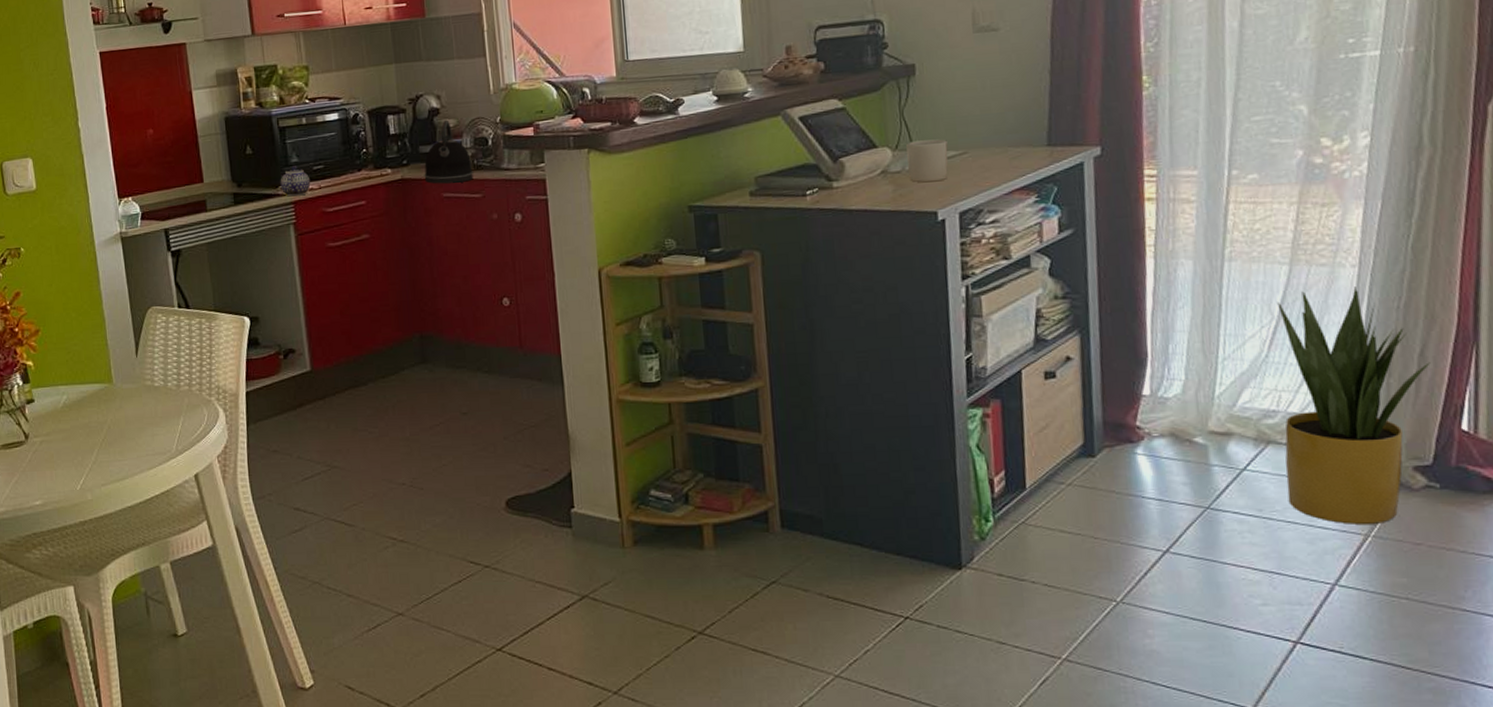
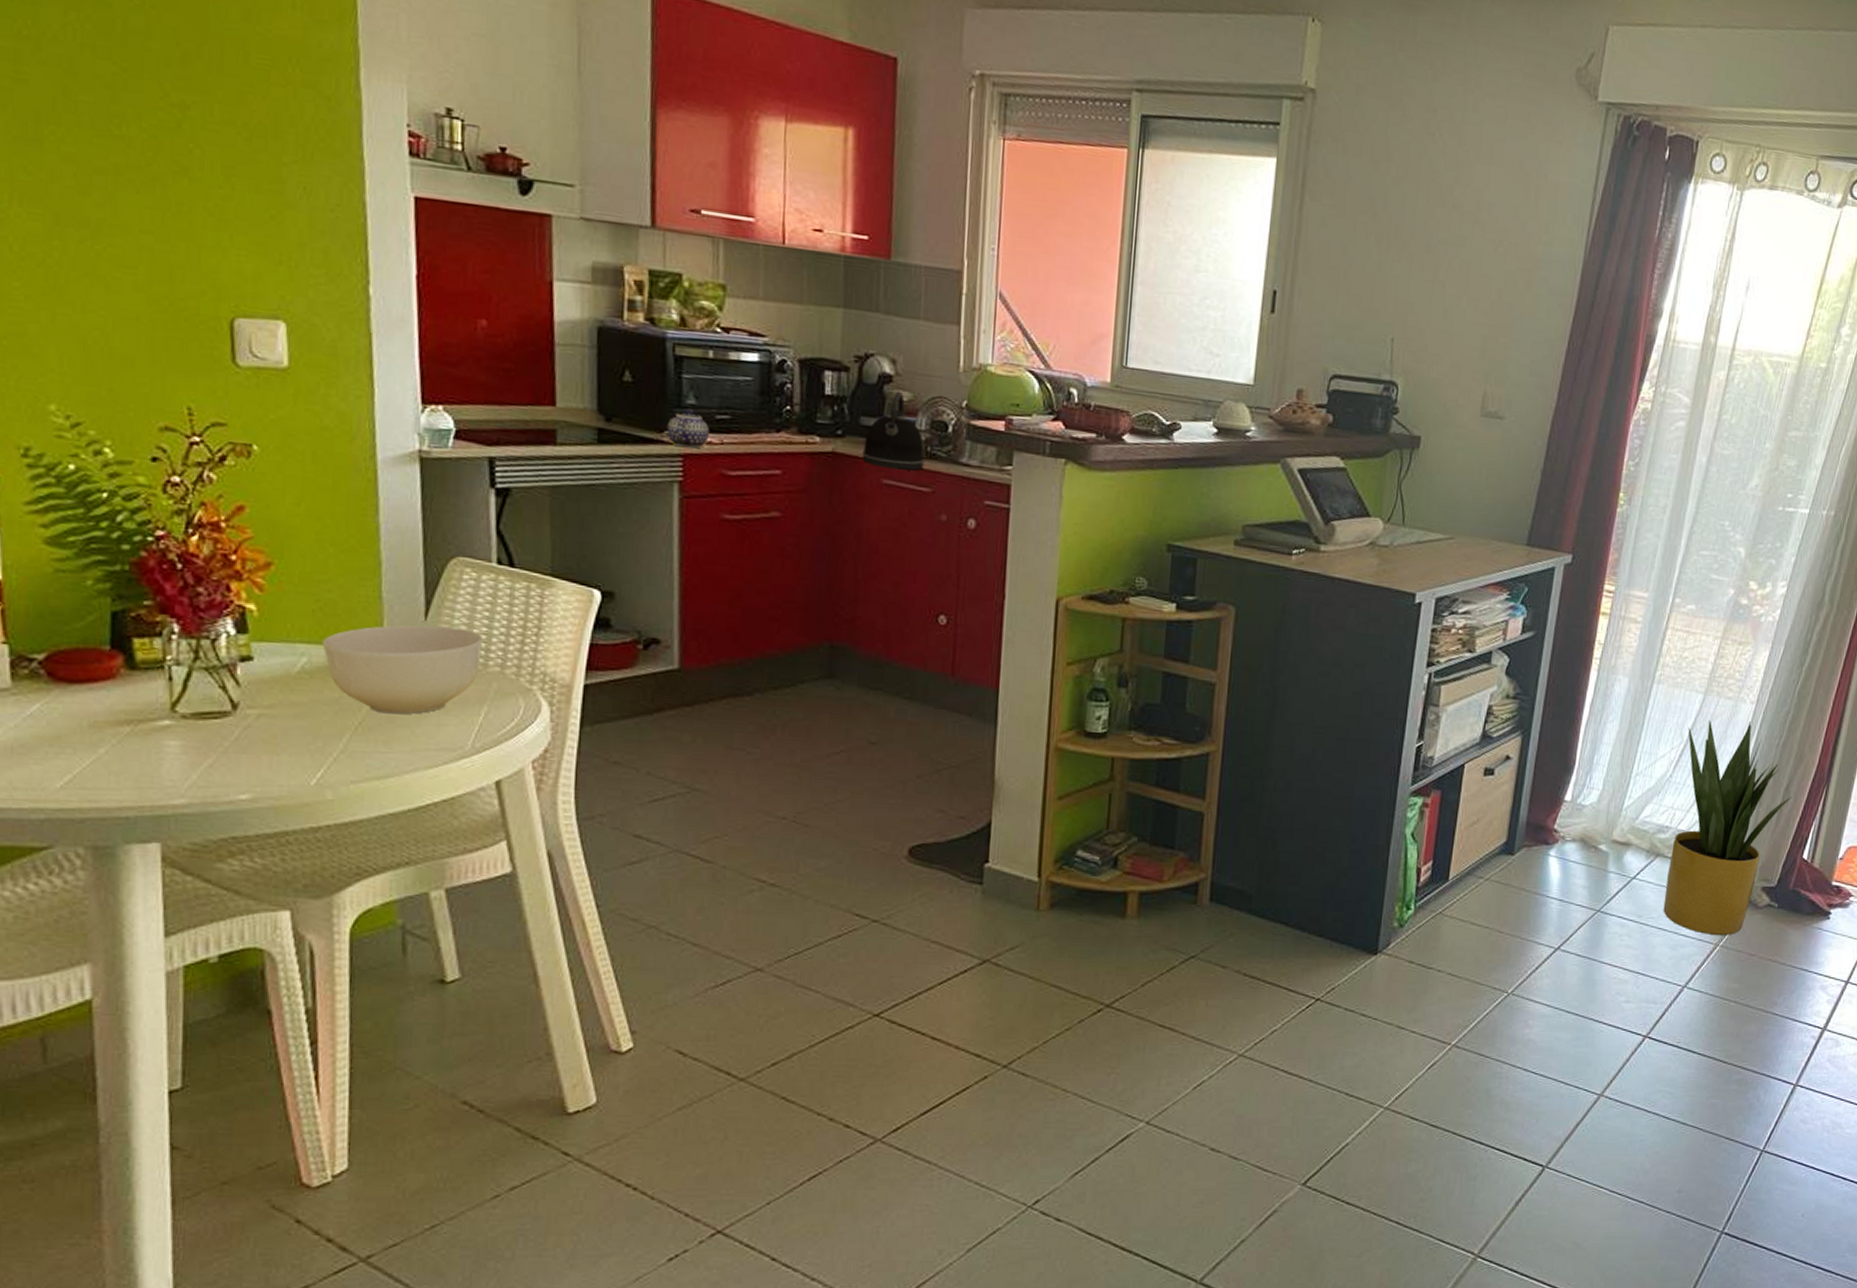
bowl: none [74,360,176,431] -> present [322,624,484,715]
mug: present [906,139,949,183] -> none [1395,516,1437,563]

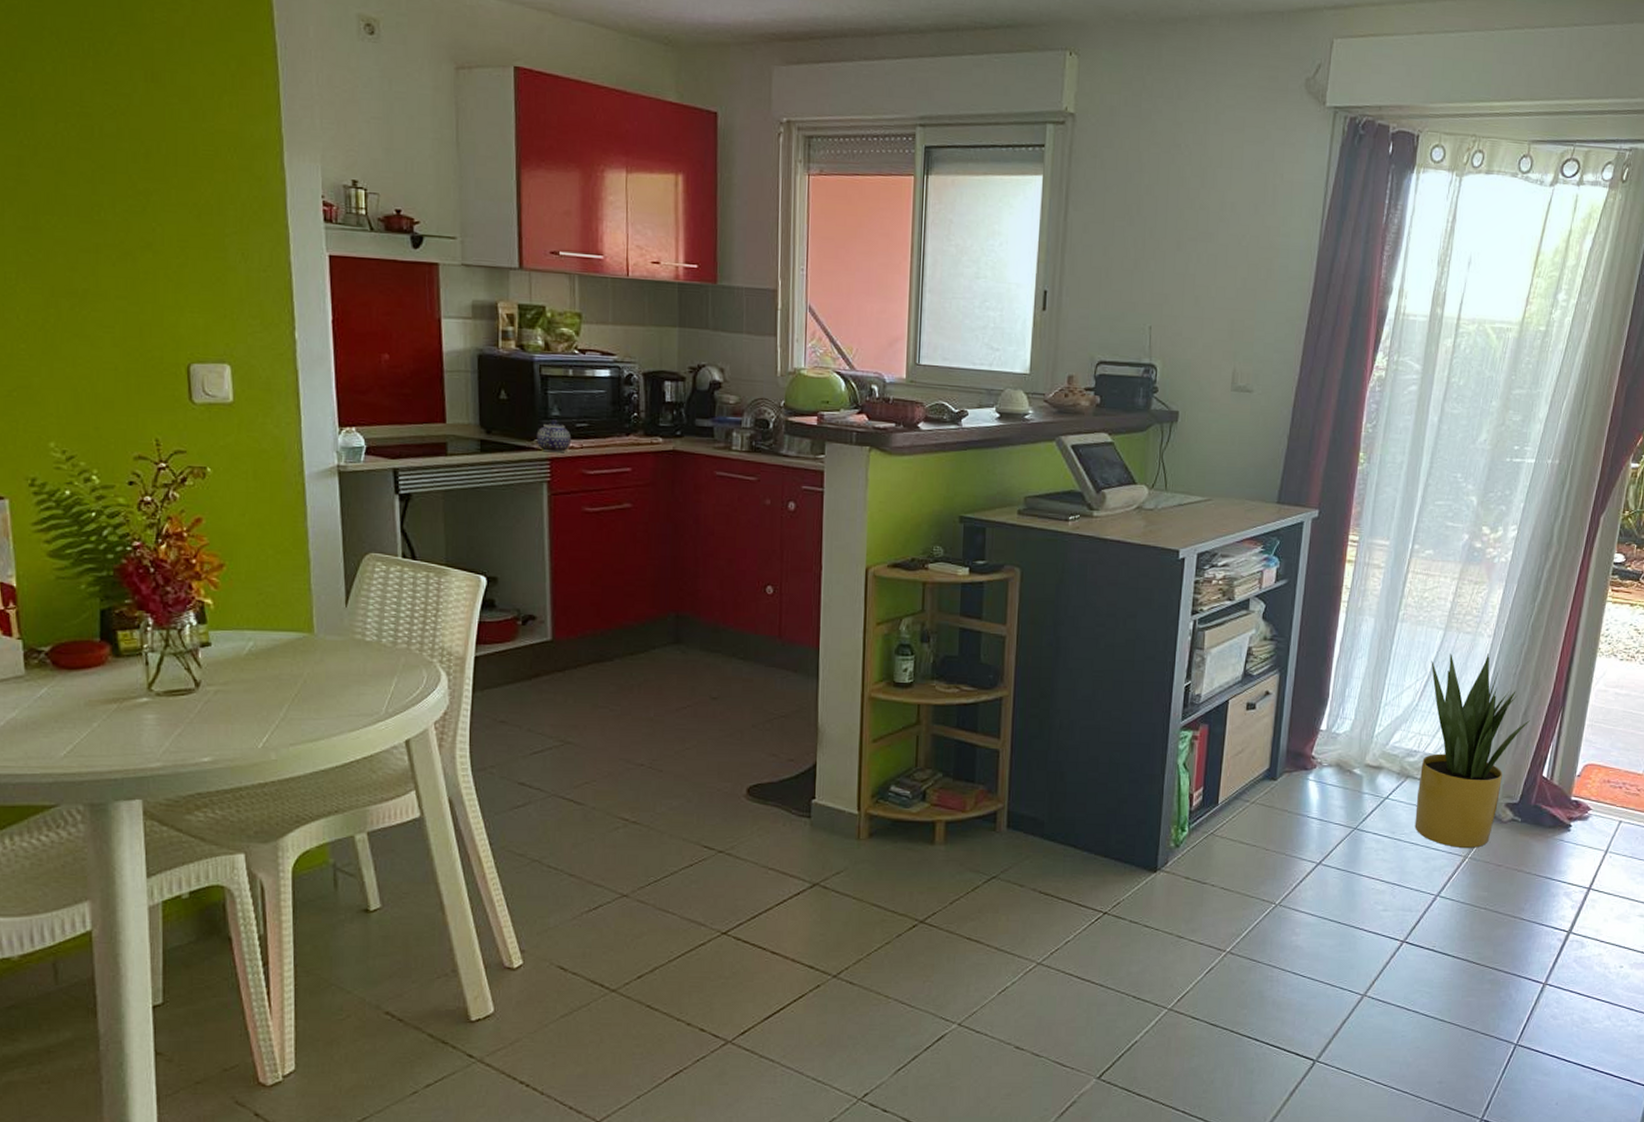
bowl: present [322,624,484,715] -> none [265,611,393,687]
kettle: present [861,391,924,471] -> none [697,395,750,463]

